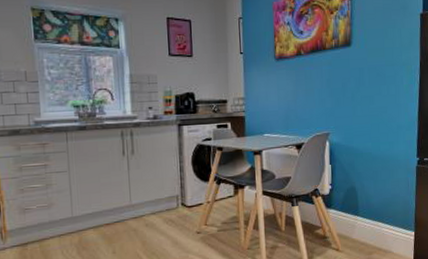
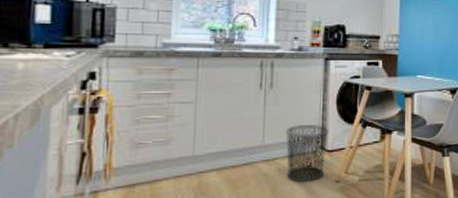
waste bin: none [149,184,187,236] -> present [285,125,329,183]

